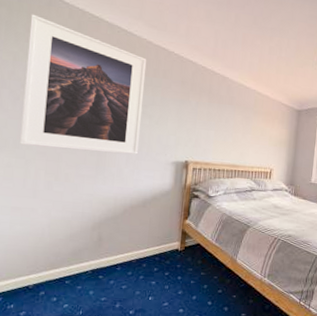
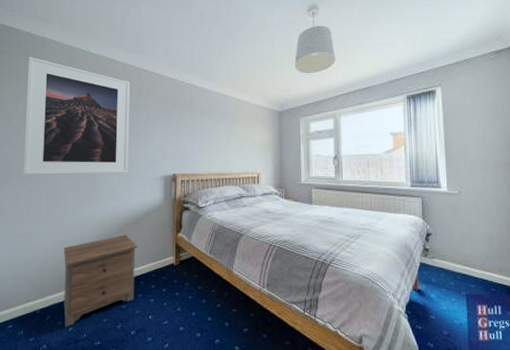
nightstand: none [59,217,143,303] -> present [63,235,138,327]

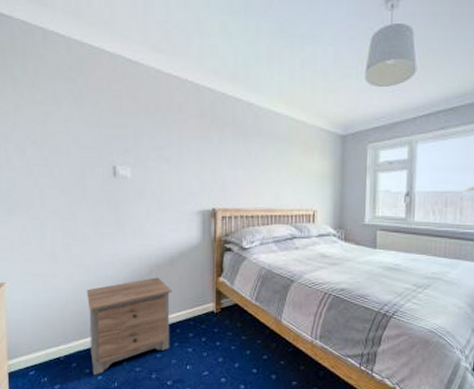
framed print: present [23,56,131,175] -> none [26,53,159,207]

